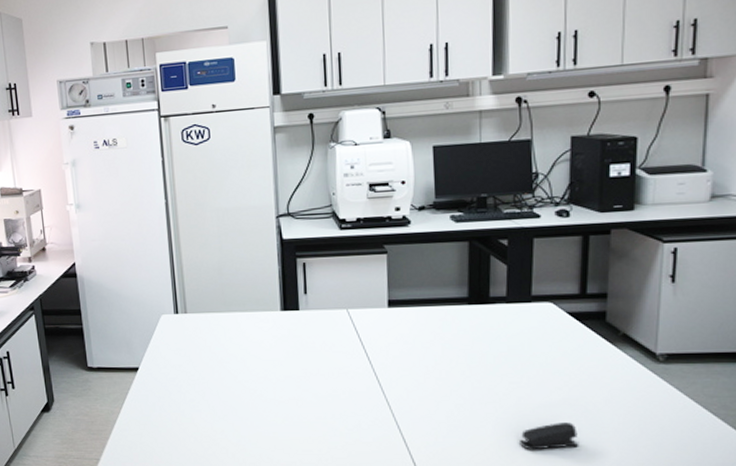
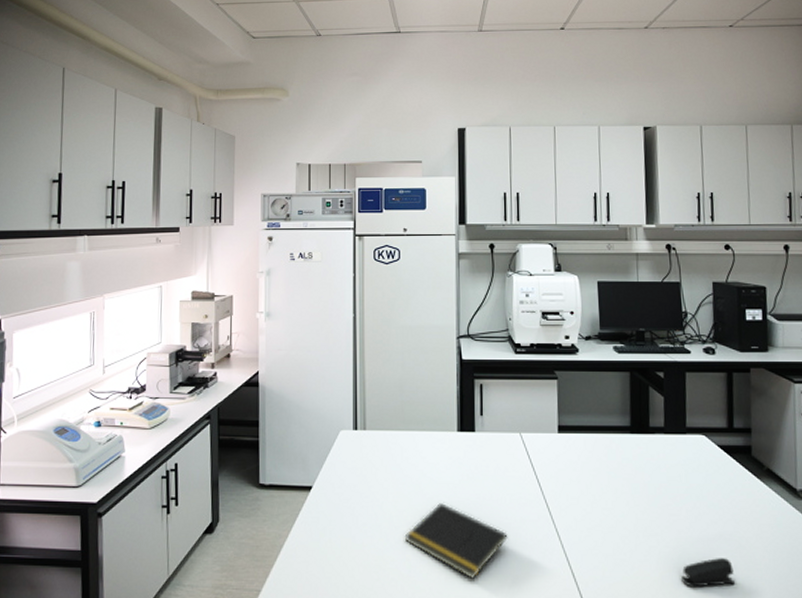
notepad: none [232,379,337,446] -> present [404,503,508,579]

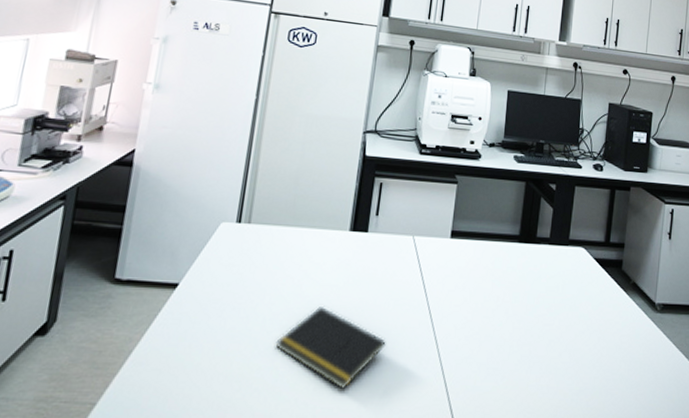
stapler: present [681,558,736,588] -> none [546,368,594,397]

